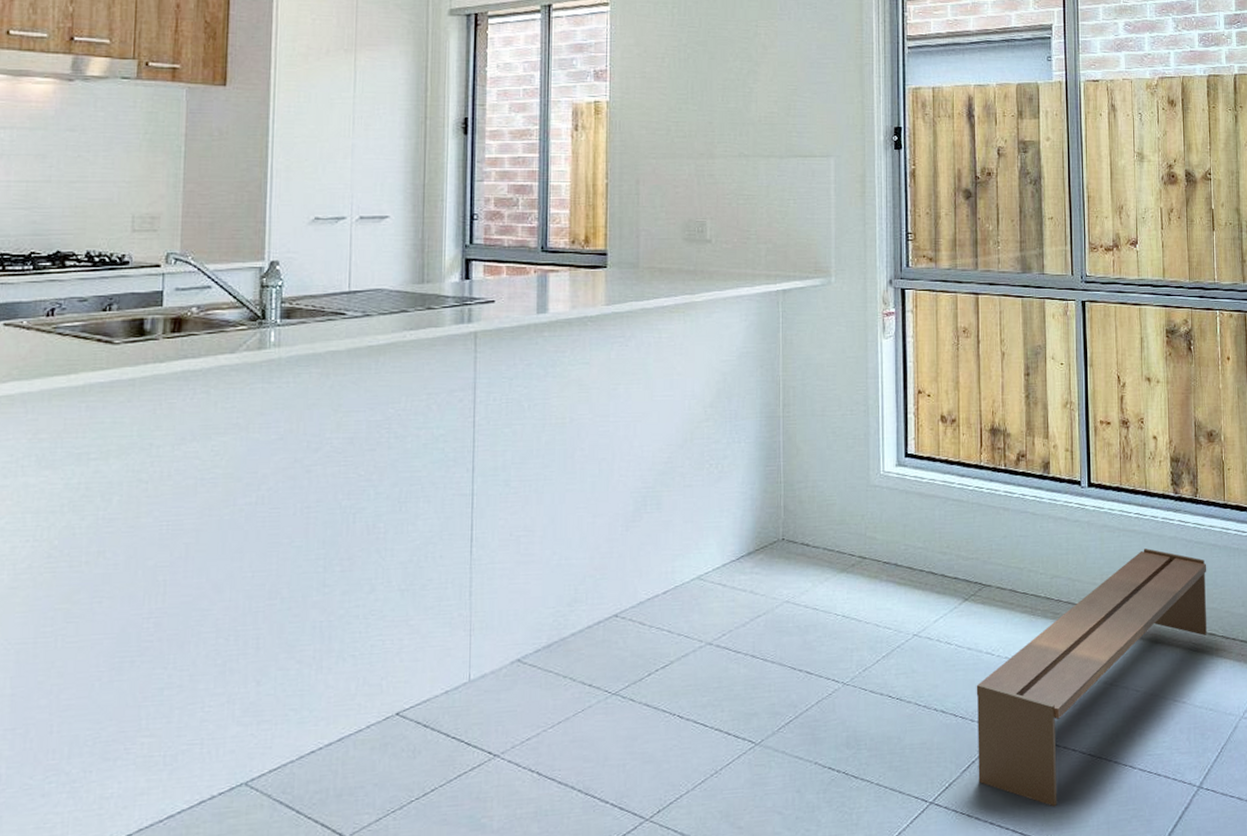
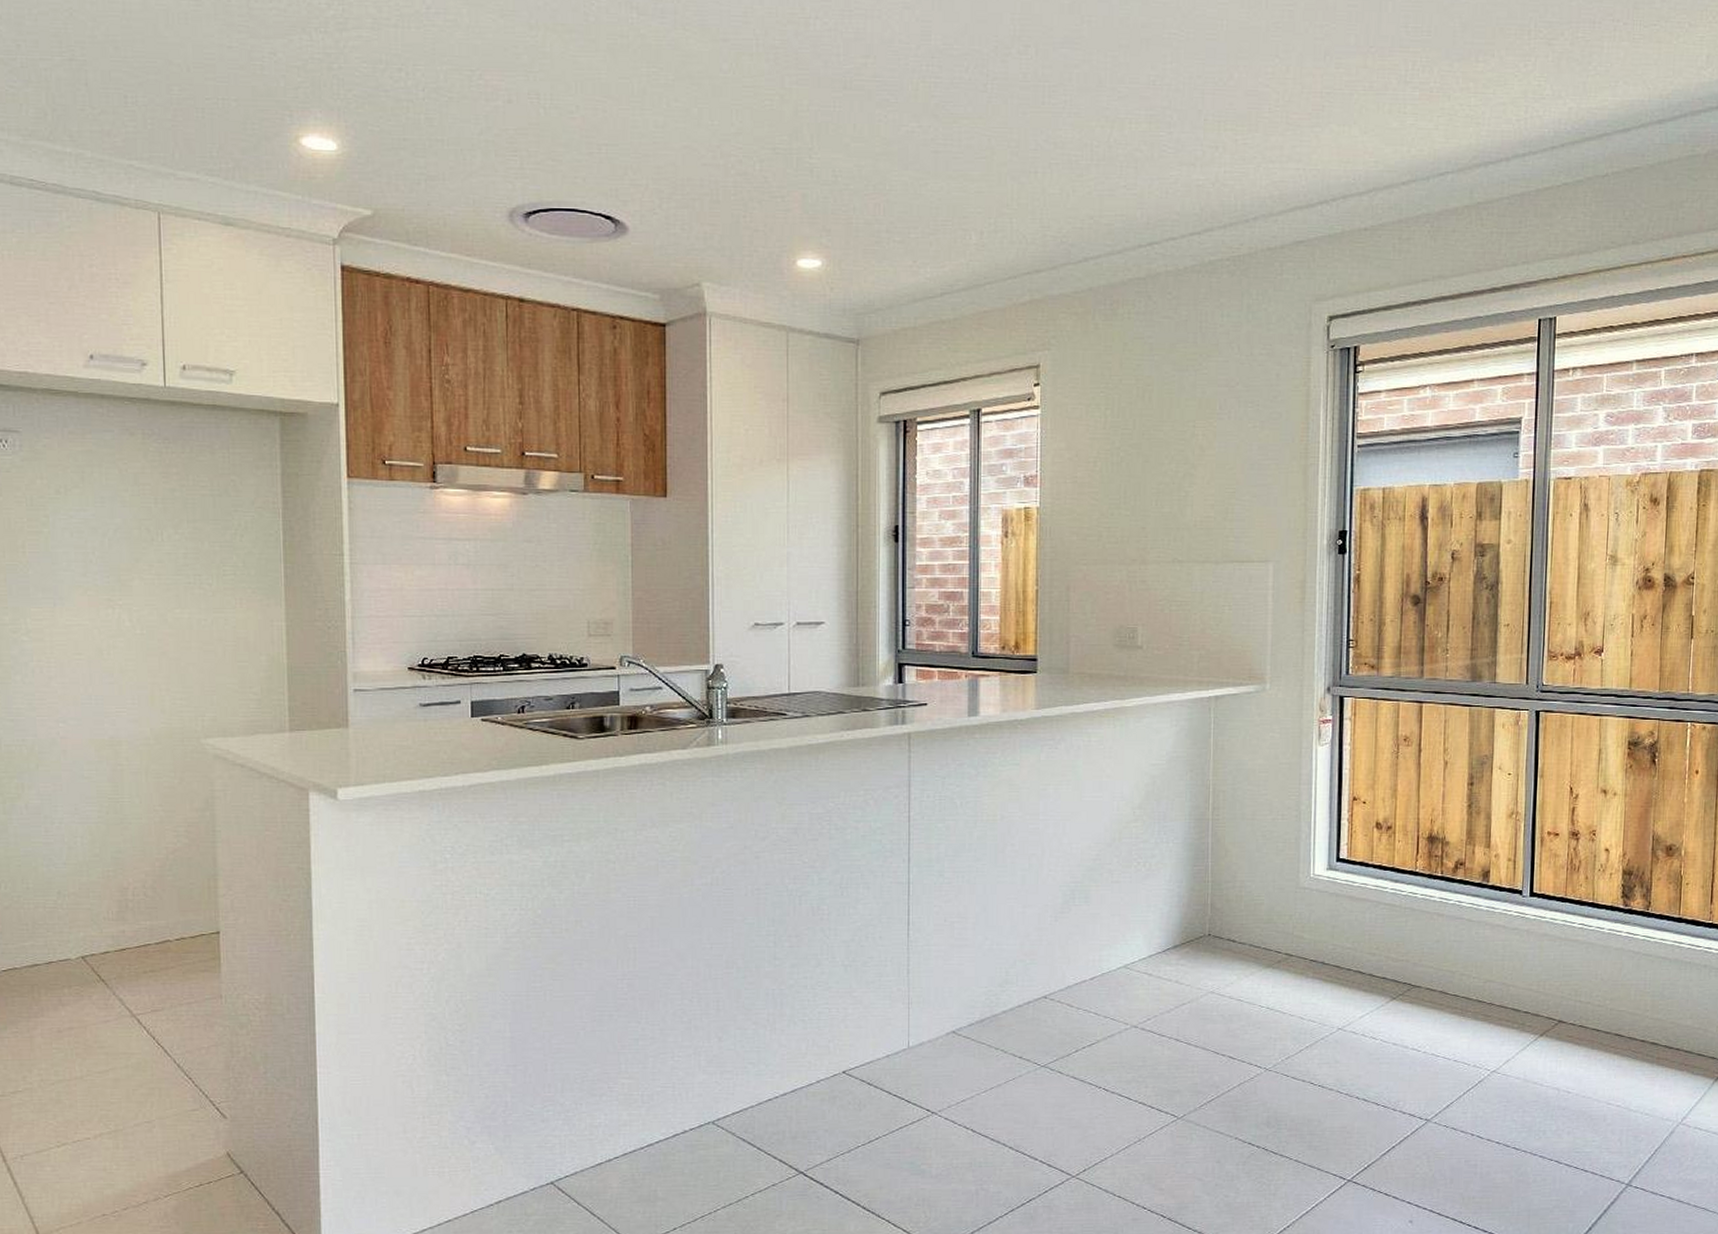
bench: present [976,548,1208,807] -> none [1397,958,1655,1193]

